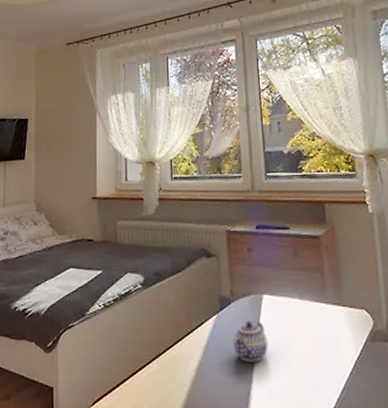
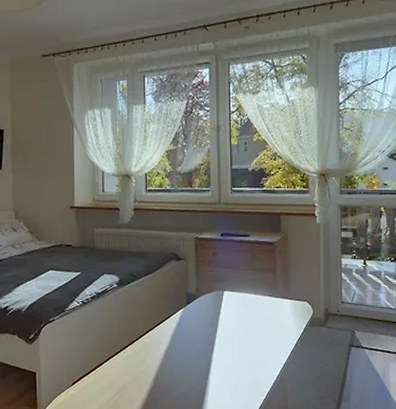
teapot: present [232,320,268,362] -> none [196,312,226,346]

